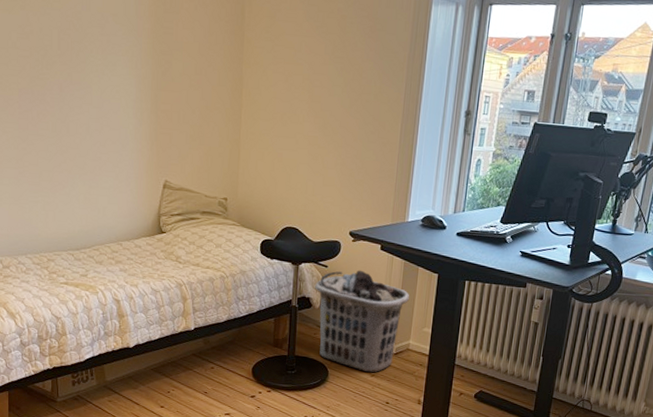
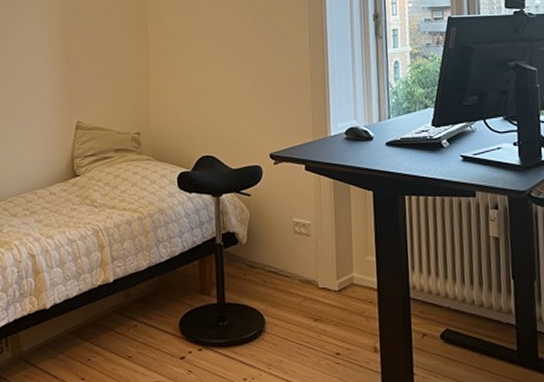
clothes hamper: present [315,270,410,373] -> none [239,195,346,317]

